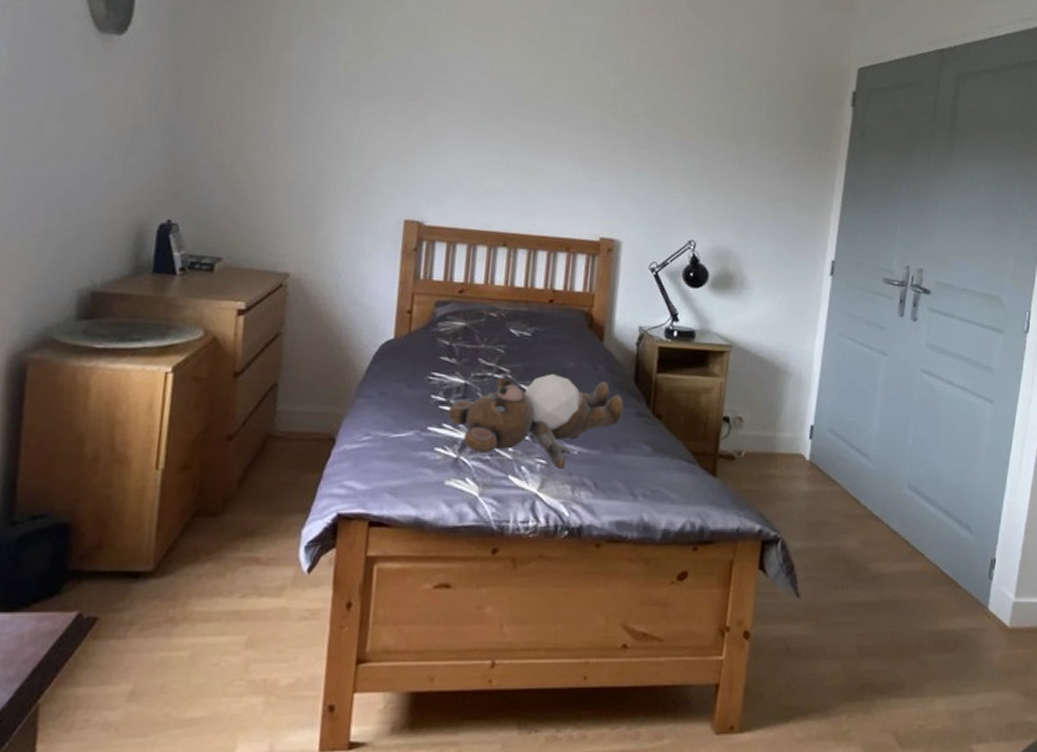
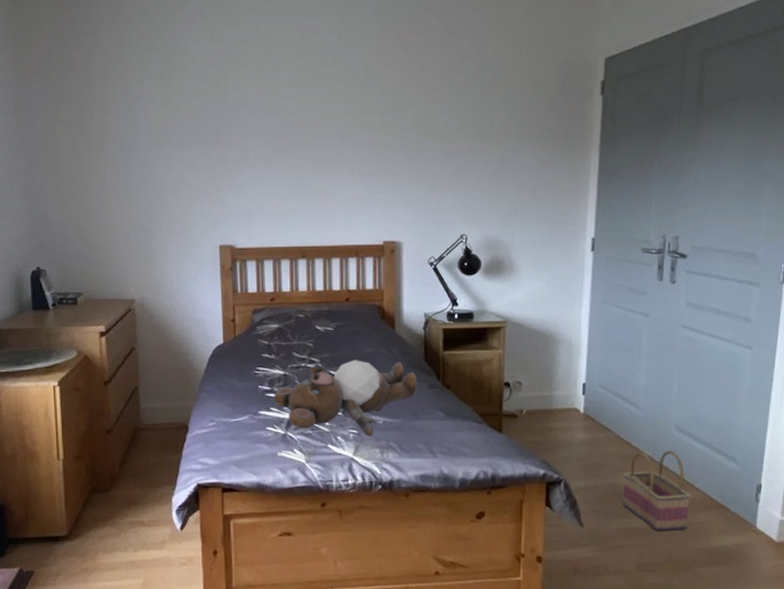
basket: none [845,510,920,608] -> present [622,450,691,531]

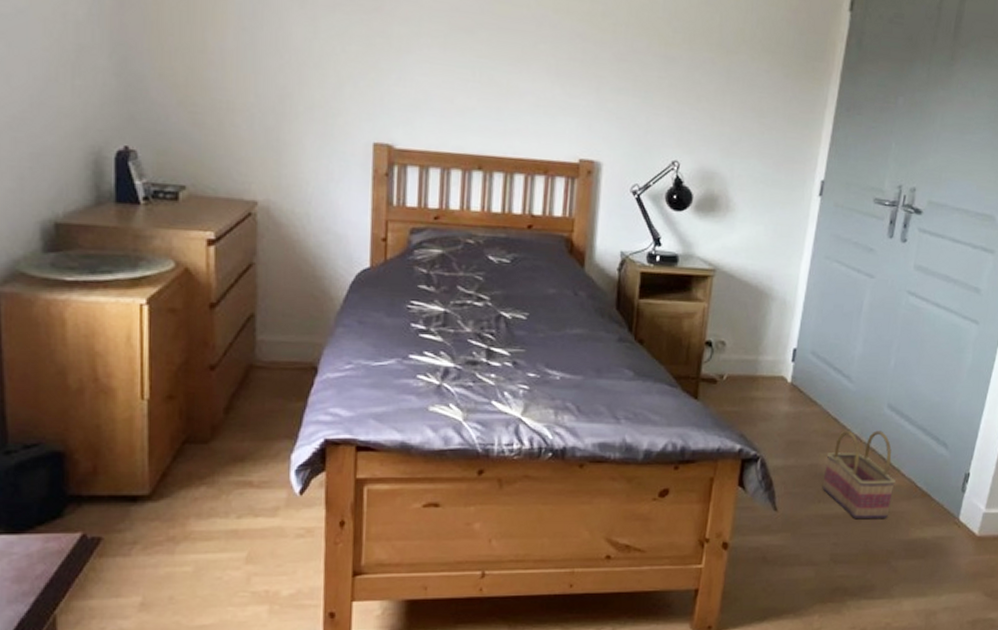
teddy bear: present [274,360,418,436] -> none [429,301,606,394]

